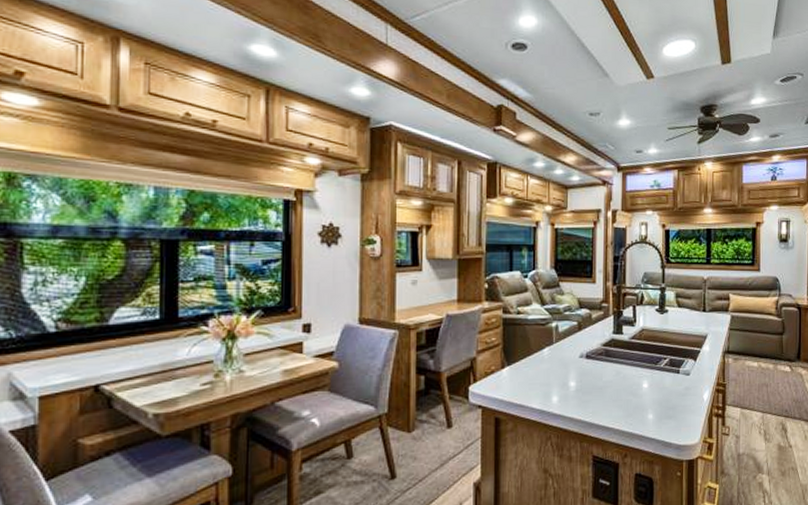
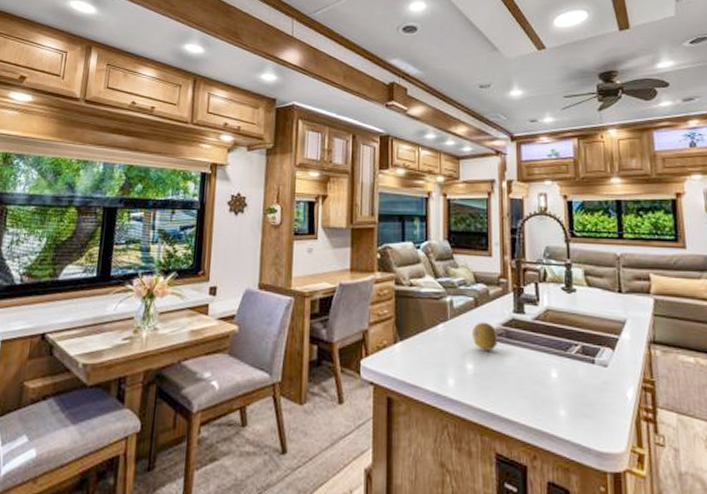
fruit: none [574,343,598,369] -> present [471,321,498,350]

